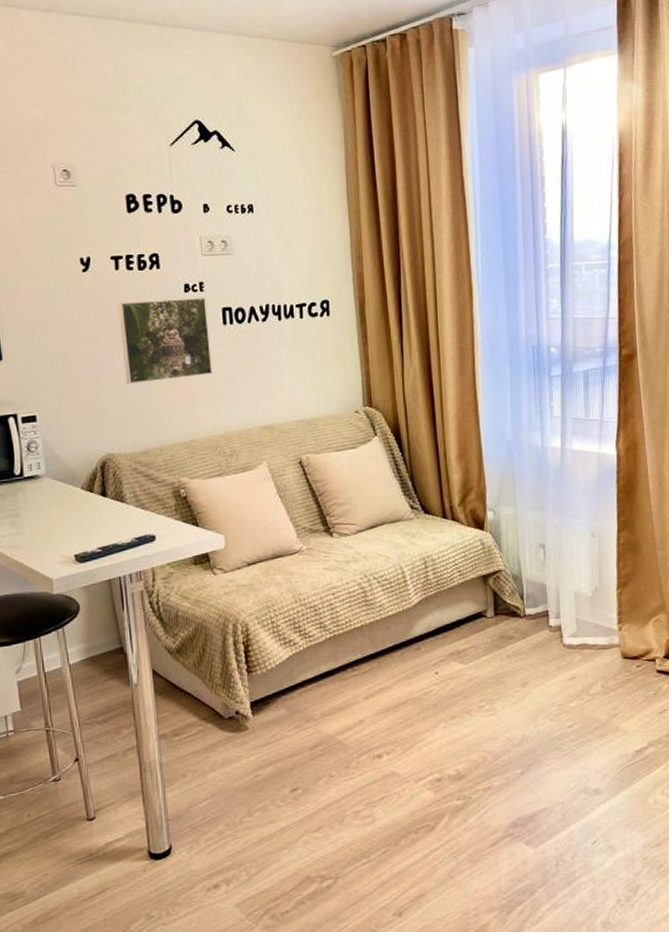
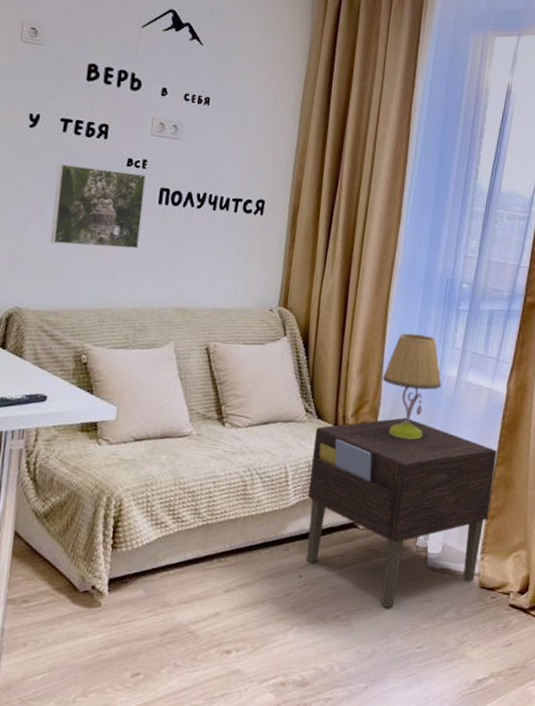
nightstand: none [424,498,620,692] -> present [306,418,497,608]
table lamp: none [483,409,546,520] -> present [382,333,442,440]

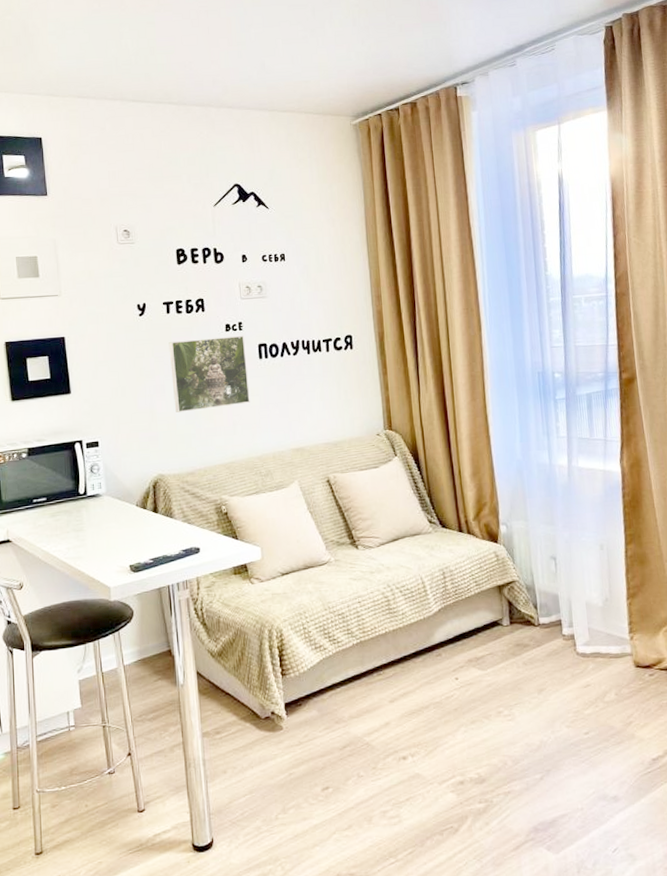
nightstand: present [306,418,497,608] -> none [442,513,630,699]
table lamp: present [382,333,442,440] -> none [495,430,554,533]

